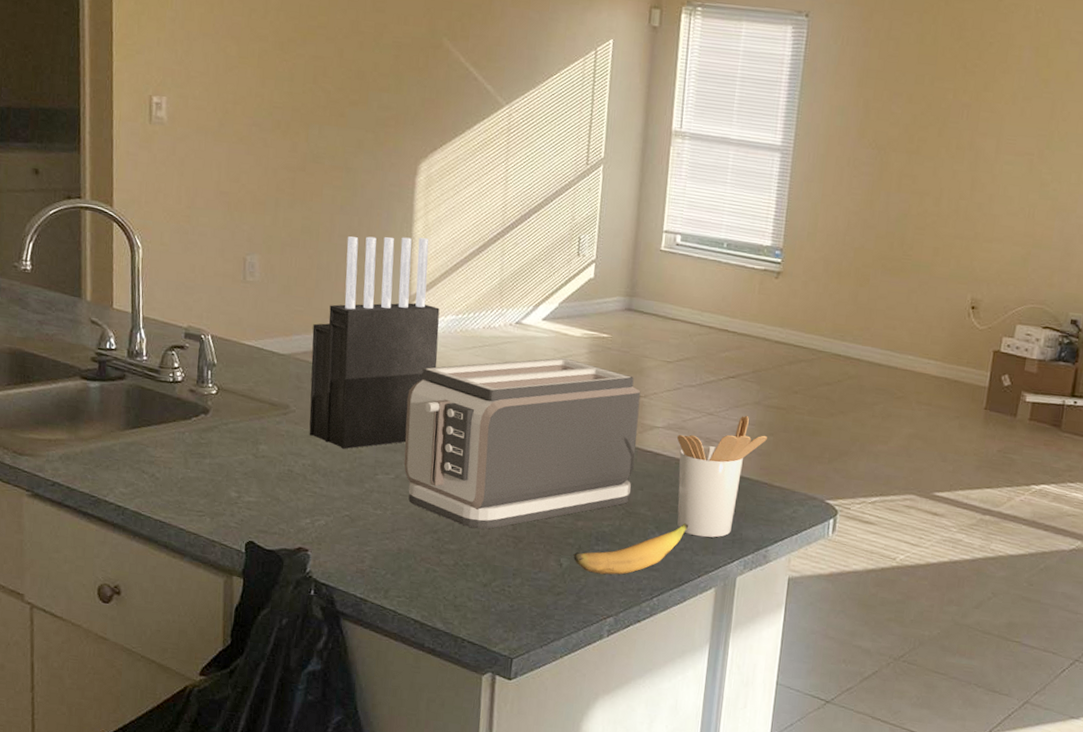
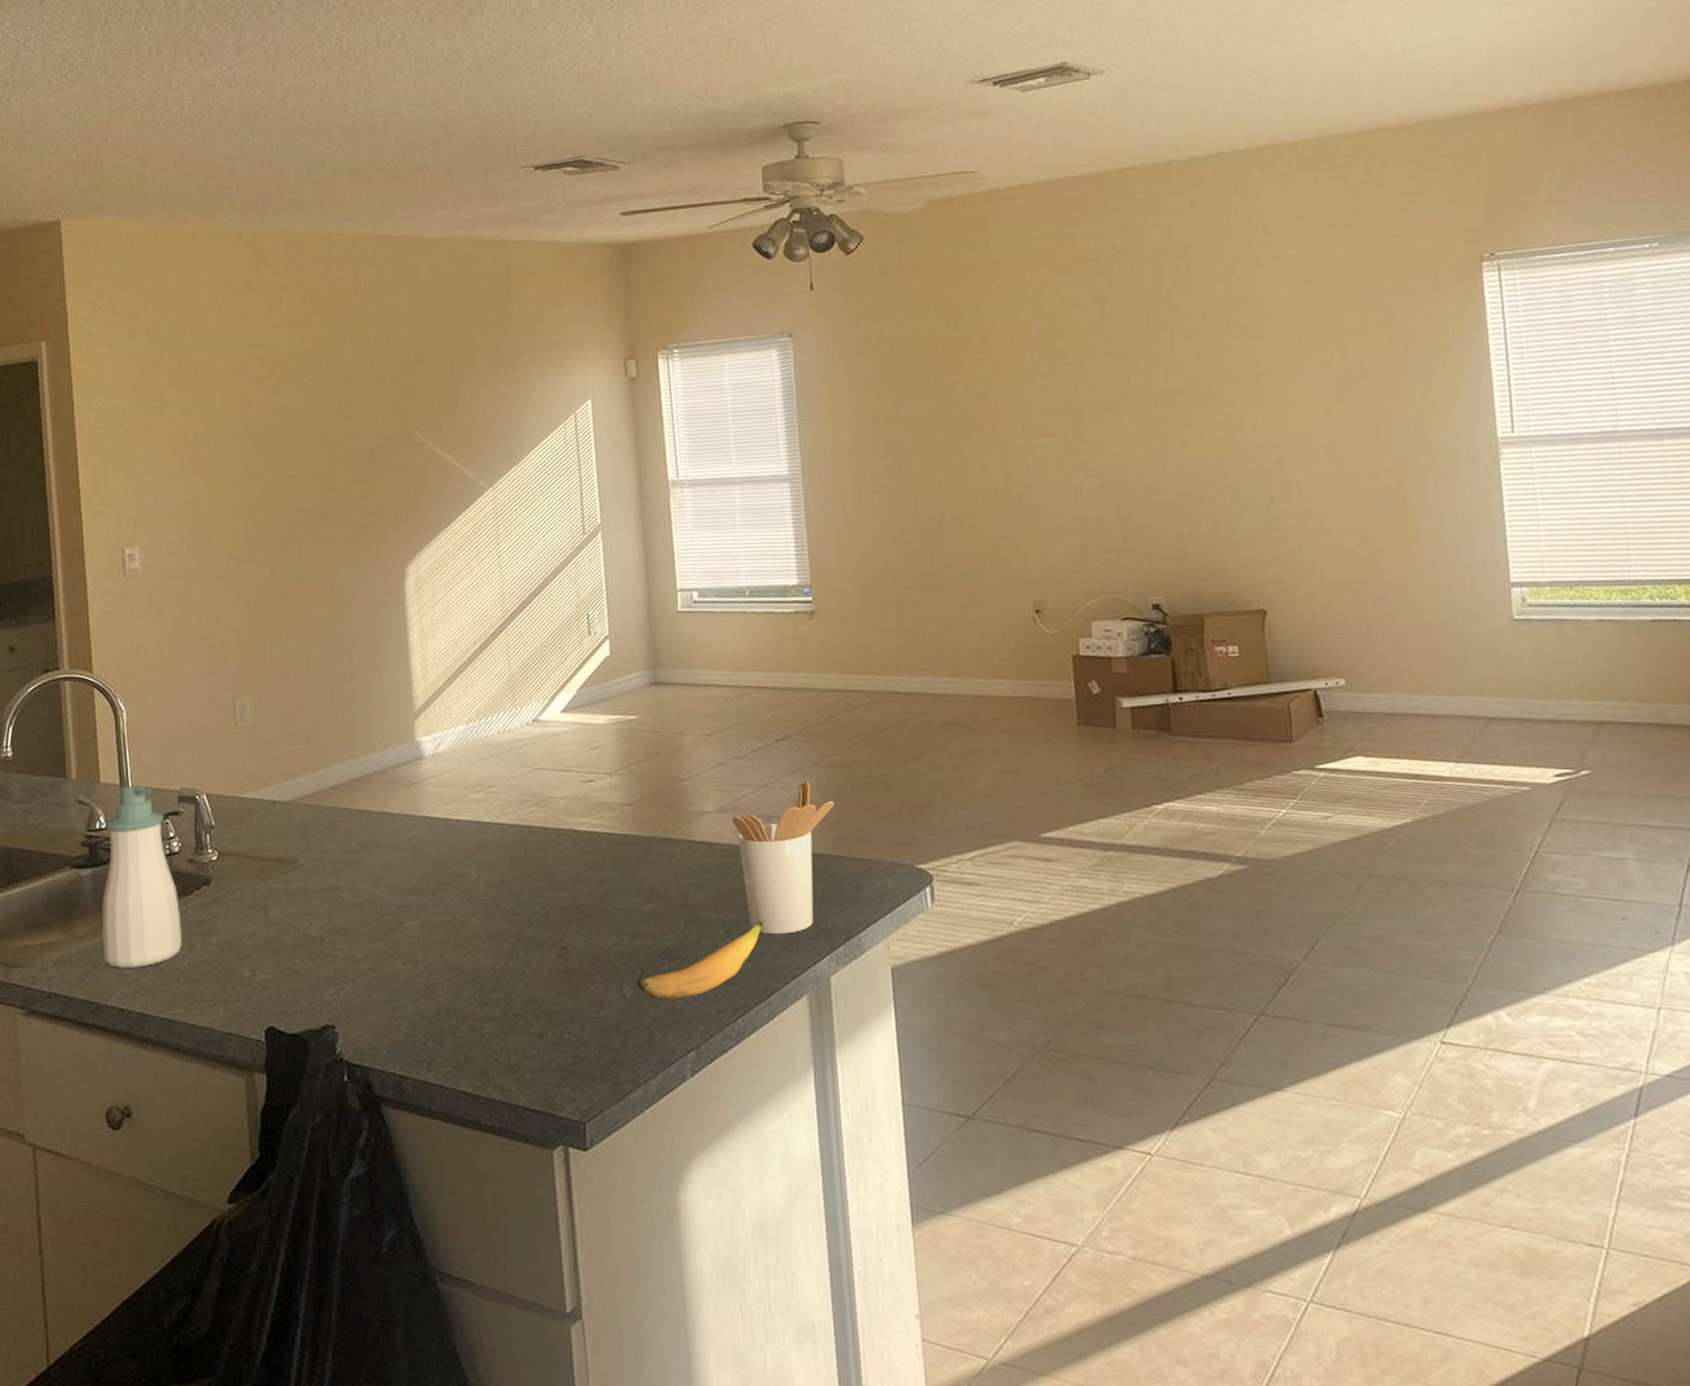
soap bottle: none [105,315,179,474] -> present [101,784,183,968]
knife block: present [309,236,440,449] -> none [314,645,453,899]
toaster: present [403,357,641,529] -> none [425,750,690,969]

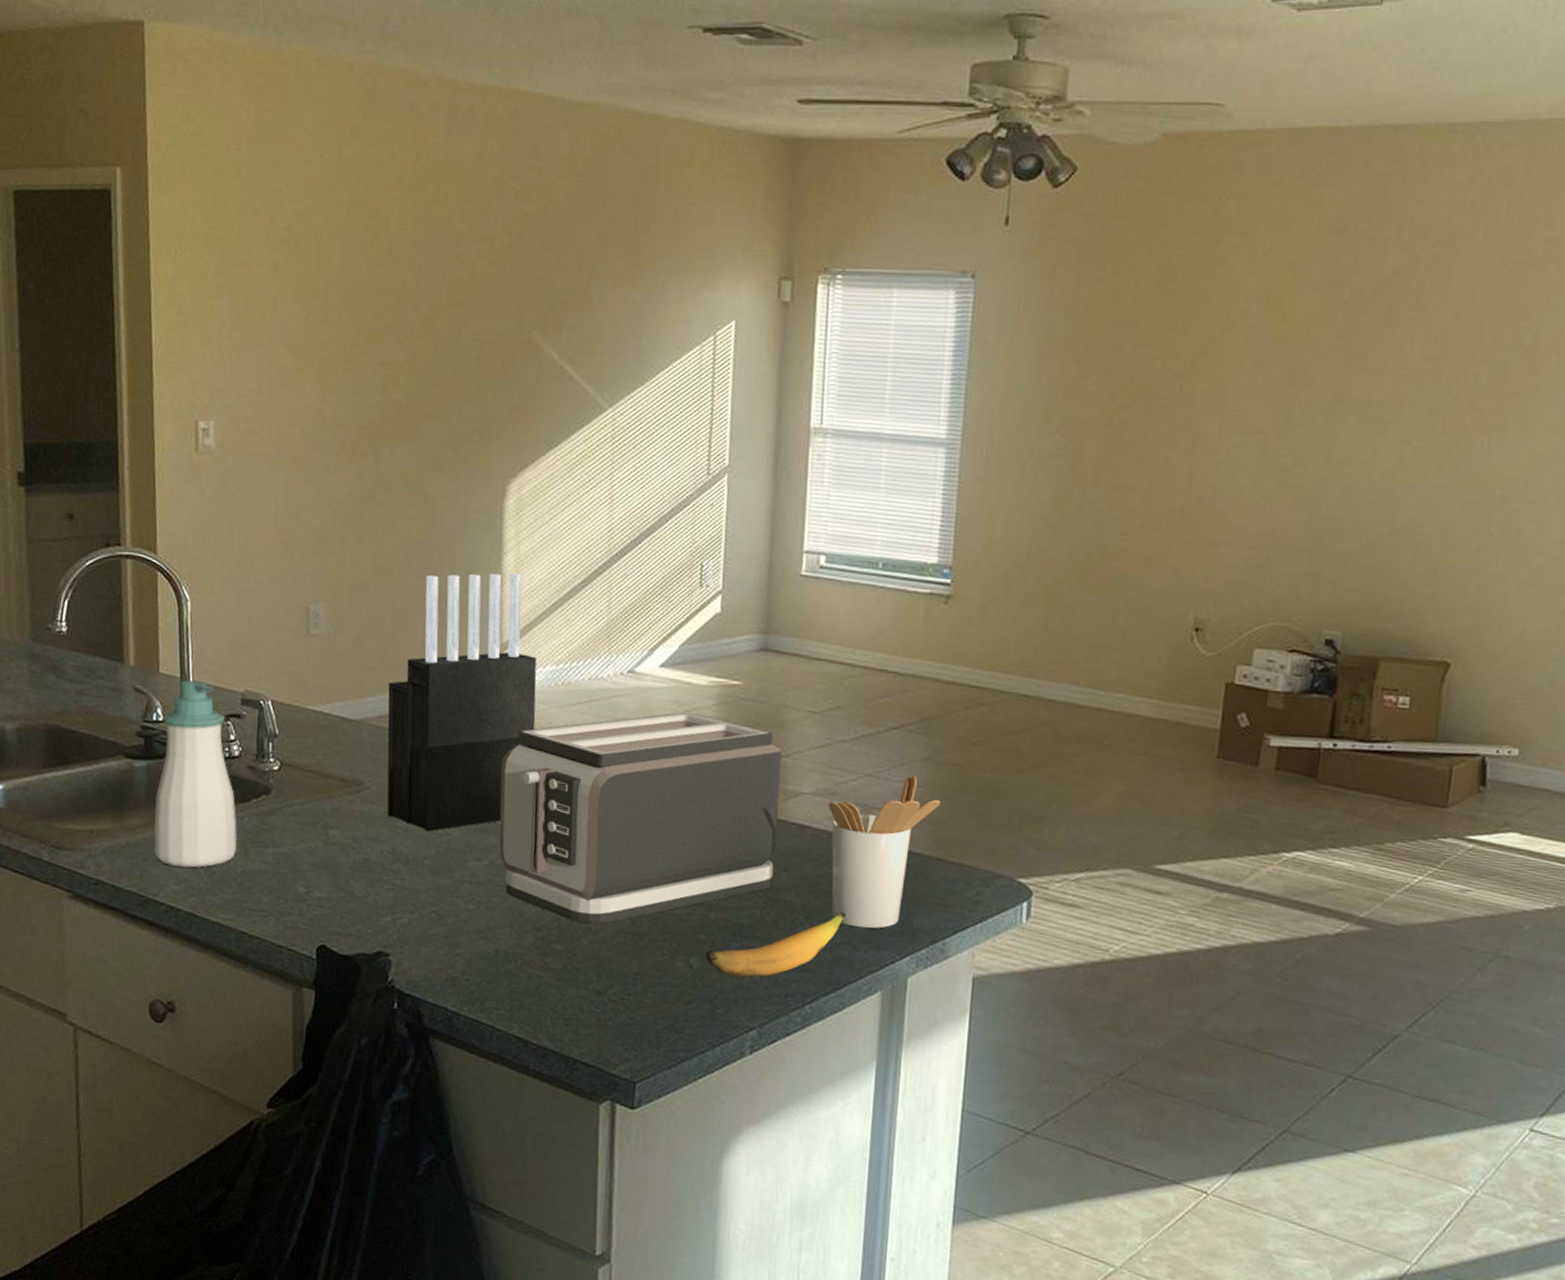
knife block: none [314,645,453,899] -> present [387,573,537,832]
toaster: none [425,750,690,969] -> present [499,711,782,925]

